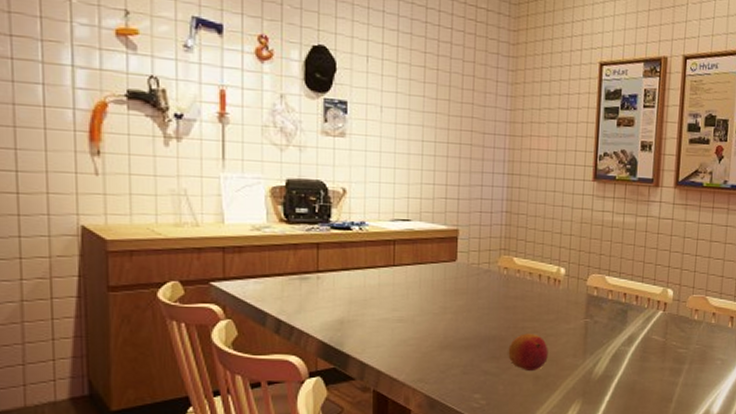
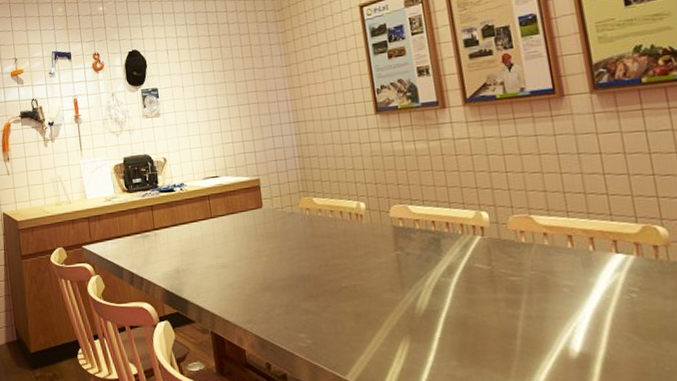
fruit: present [508,333,548,370] -> none [324,270,365,308]

